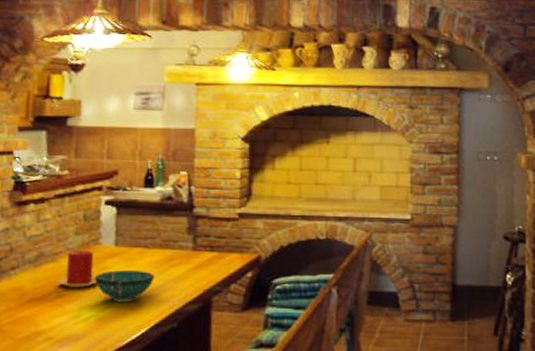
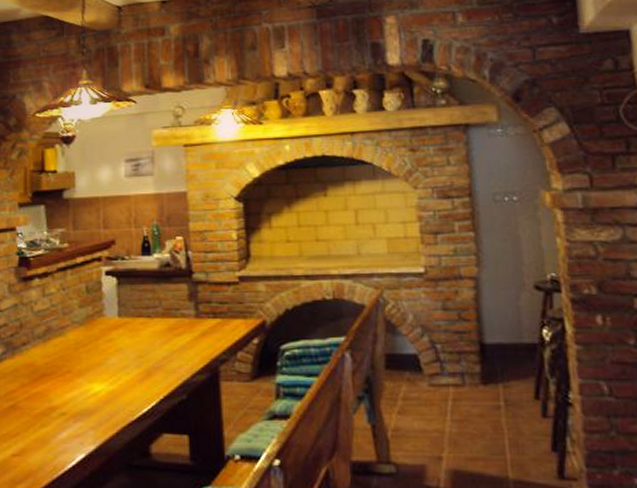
candle: present [58,250,97,288] -> none [67,323,104,361]
decorative bowl: present [94,270,155,302] -> none [101,341,160,375]

